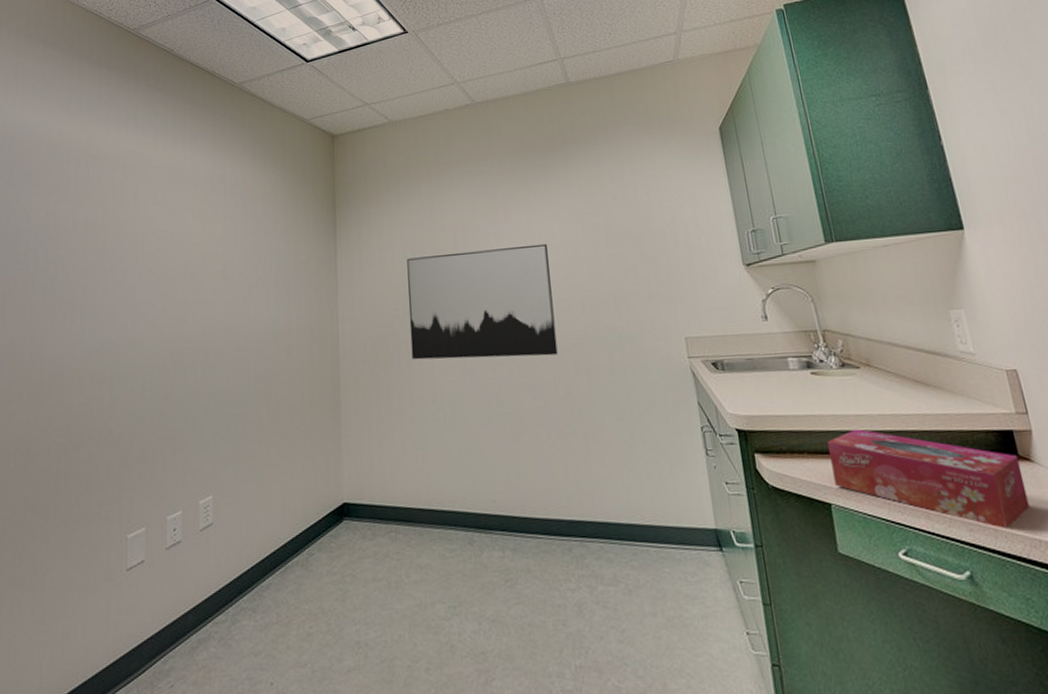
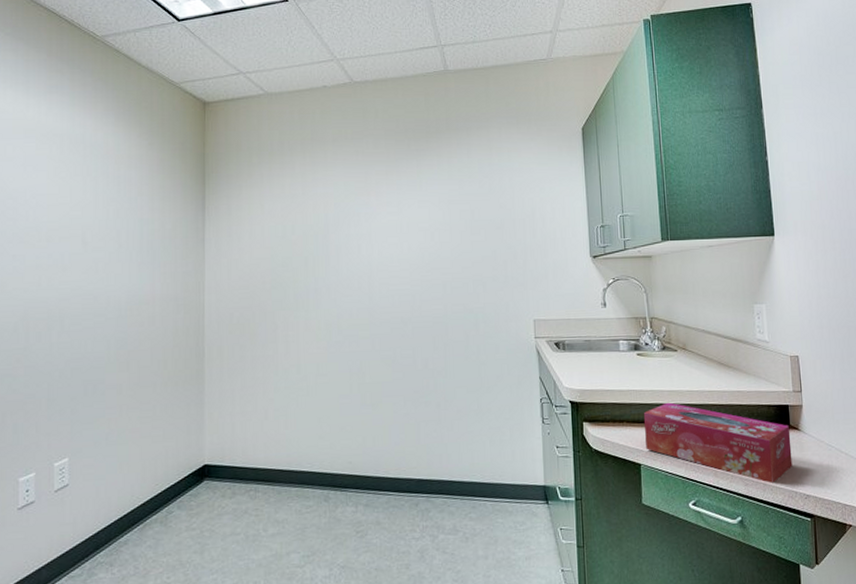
wall art: present [407,243,558,360] -> none [277,227,418,332]

